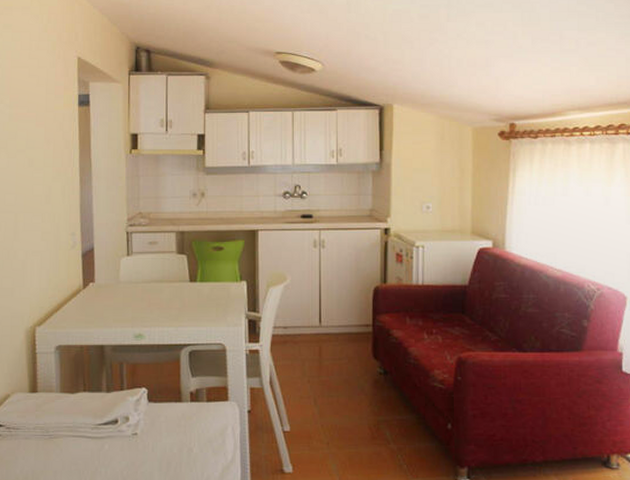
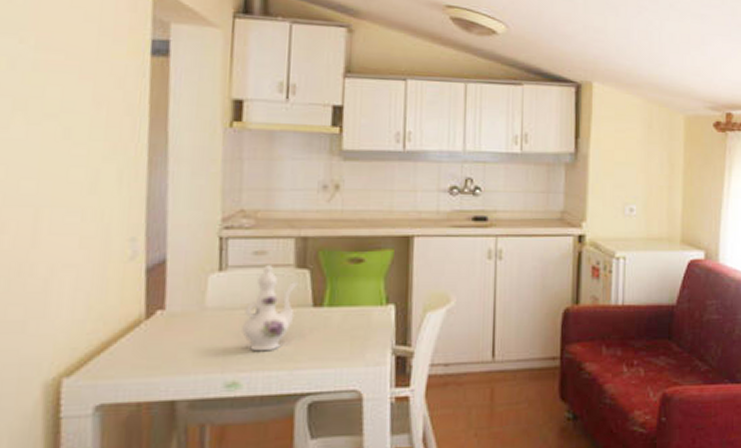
ewer: none [144,251,179,313] -> present [242,264,298,352]

